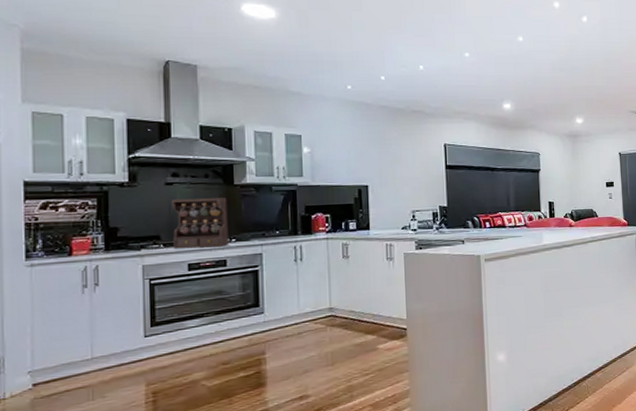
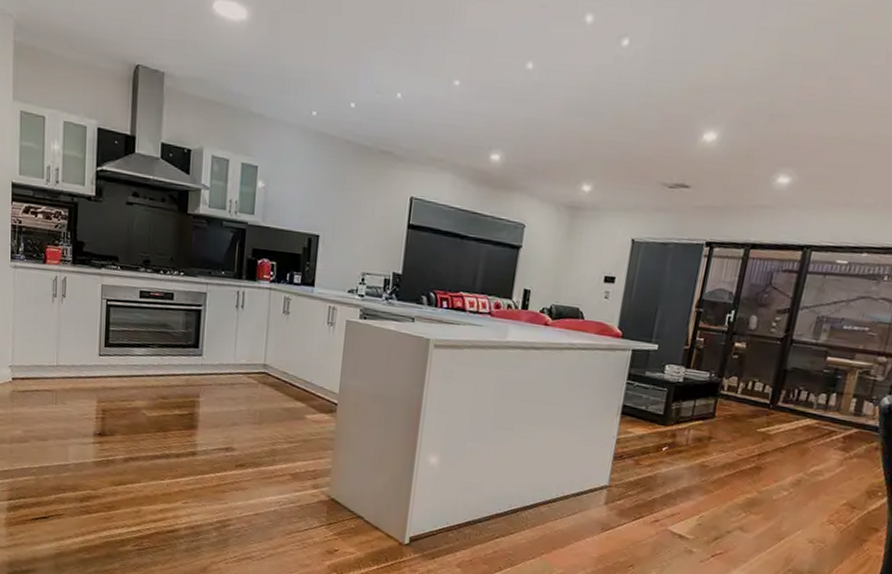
spice rack: present [170,198,229,249] -> none [129,220,180,279]

